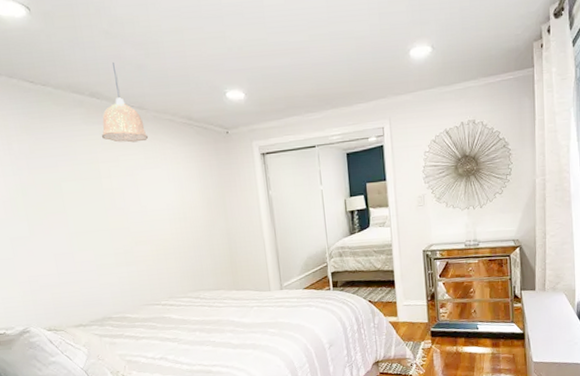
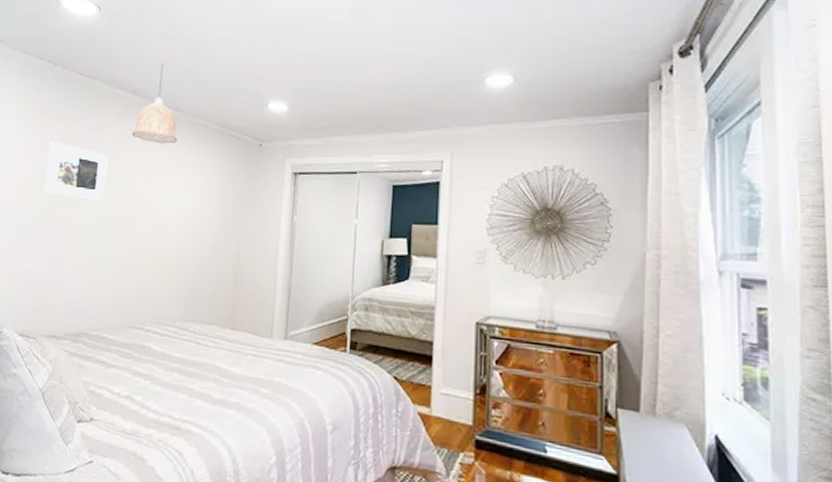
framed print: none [18,153,91,204] -> present [44,141,109,201]

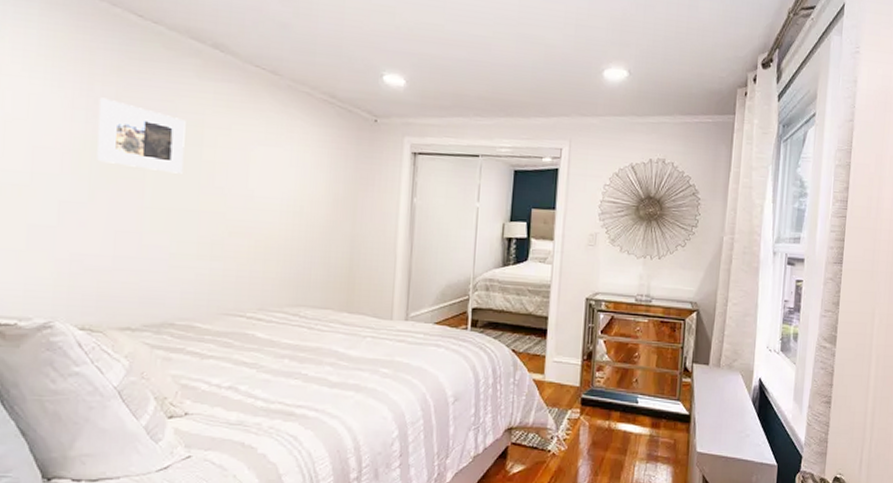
pendant lamp: present [132,62,178,144] -> none [216,13,277,112]

